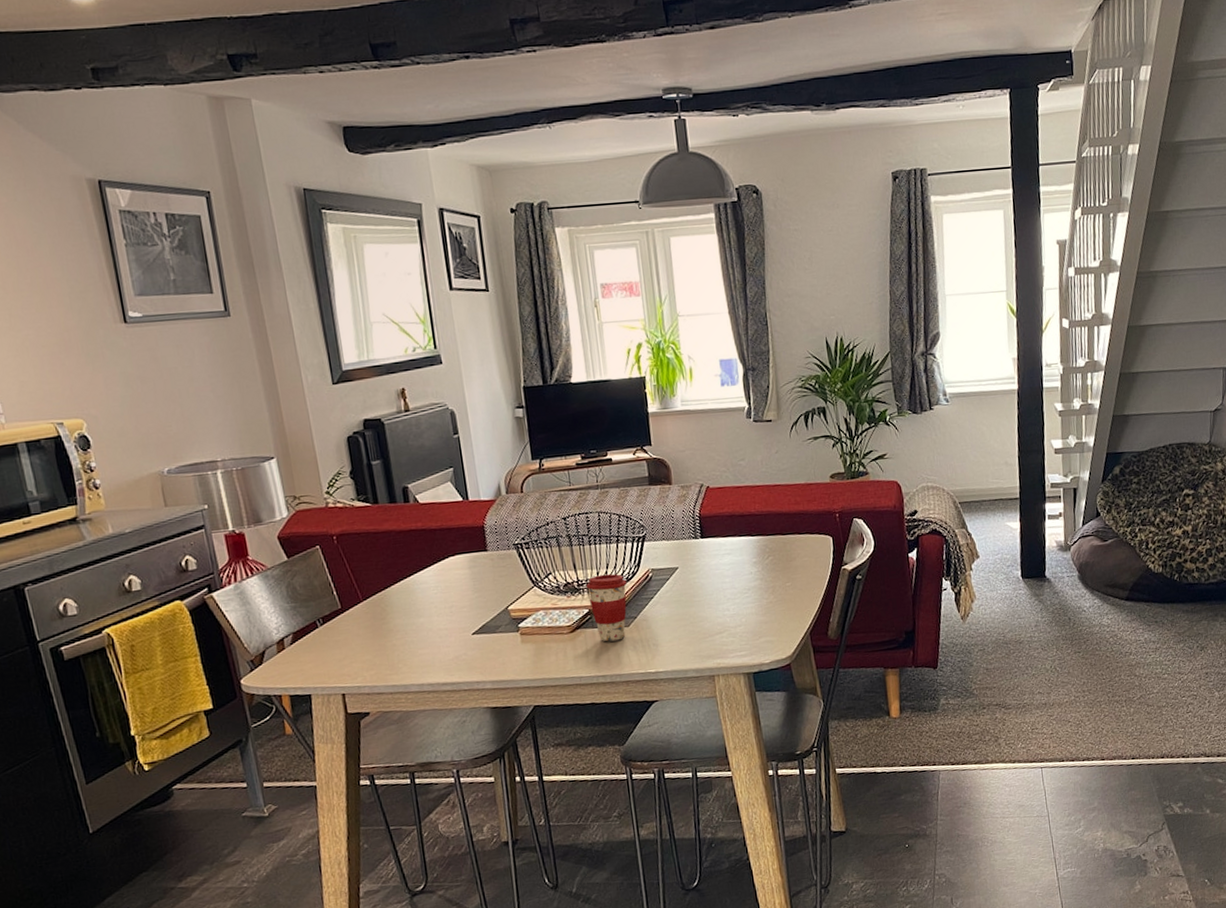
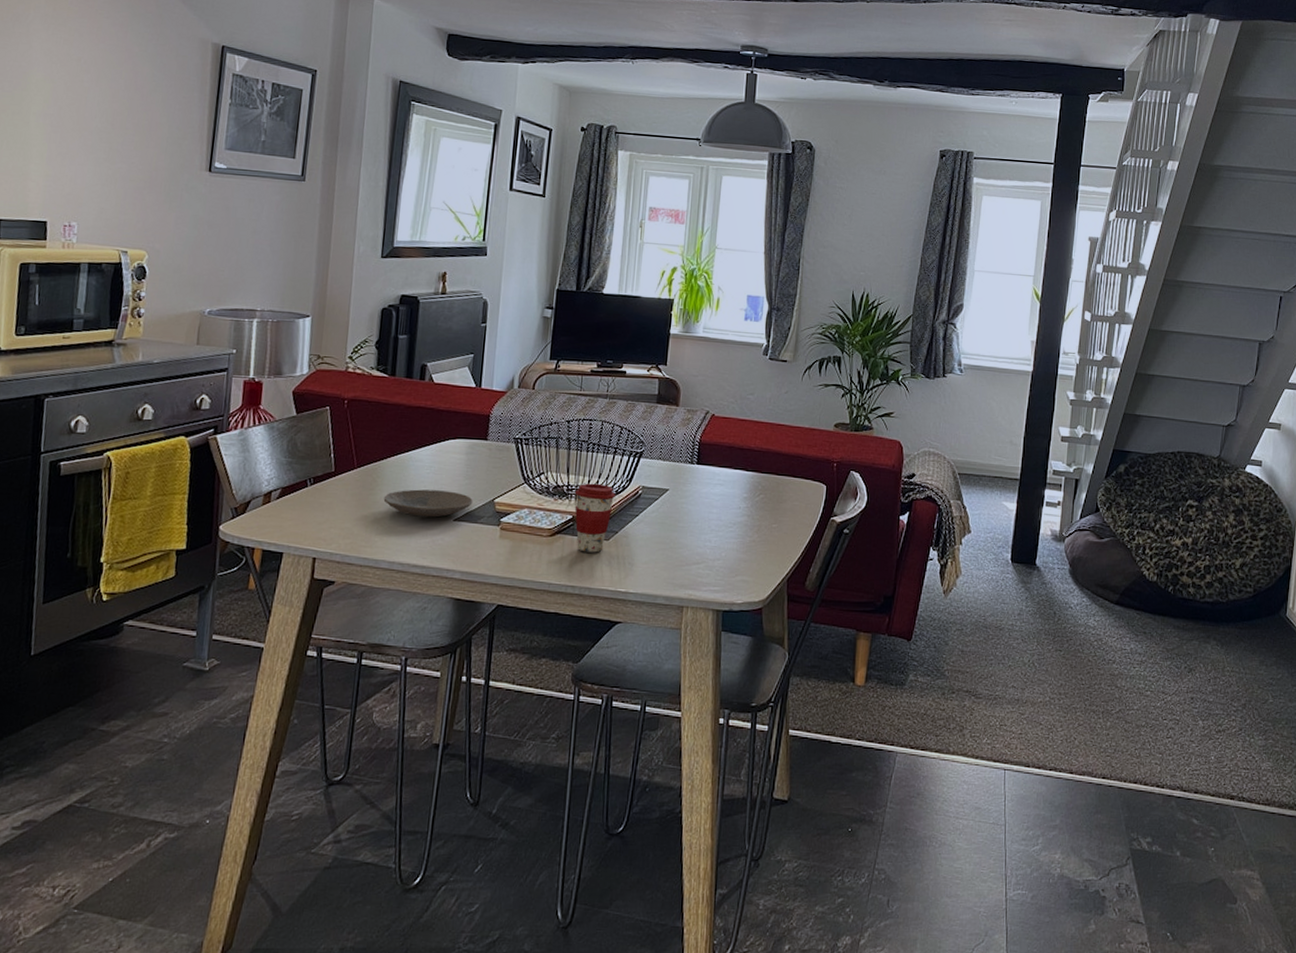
plate: none [397,606,487,637] -> present [383,489,473,518]

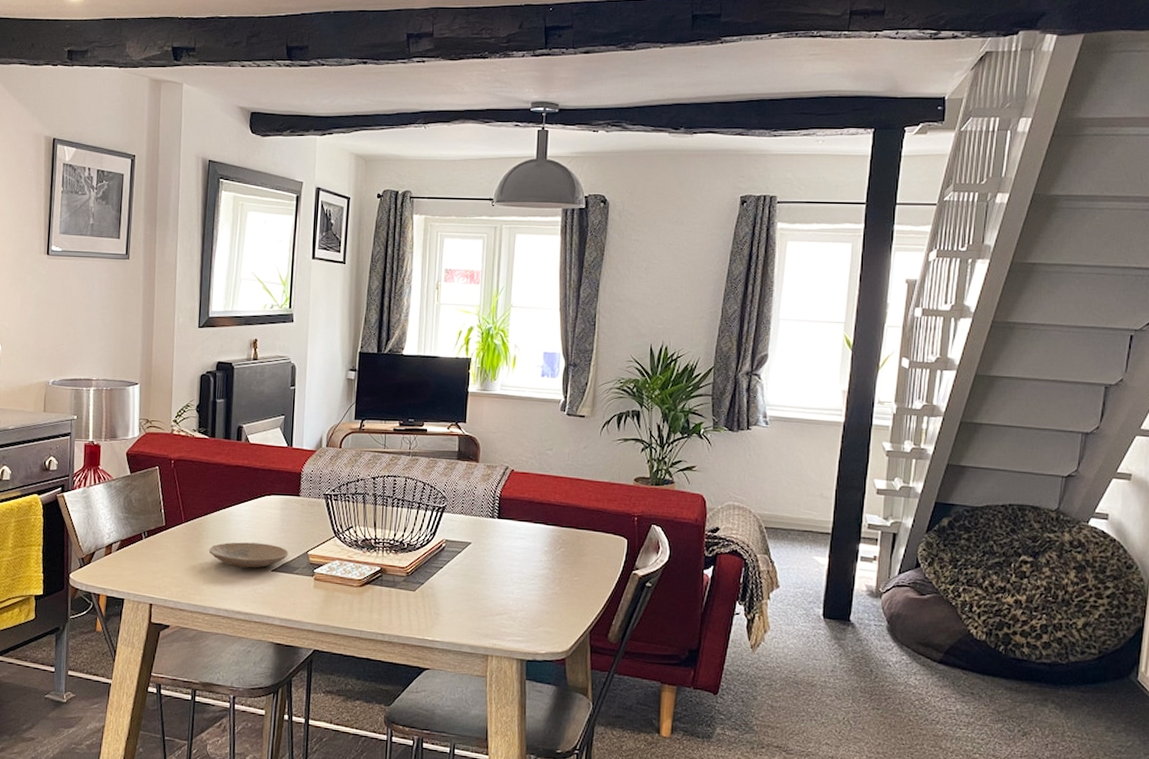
coffee cup: present [574,483,615,553] -> none [382,536,420,603]

